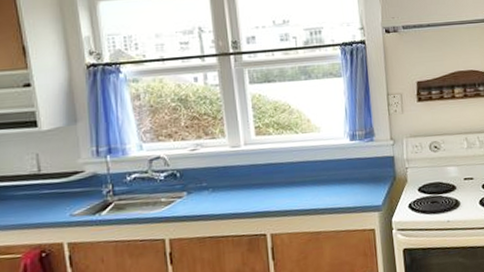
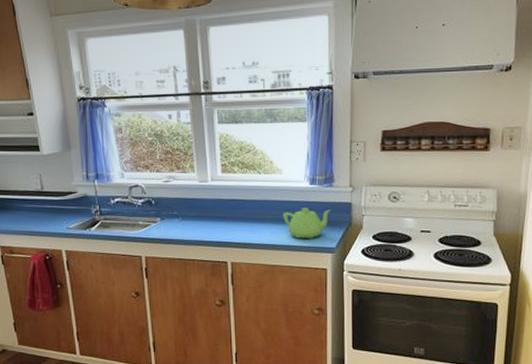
teapot: none [324,165,374,200] -> present [283,207,331,239]

